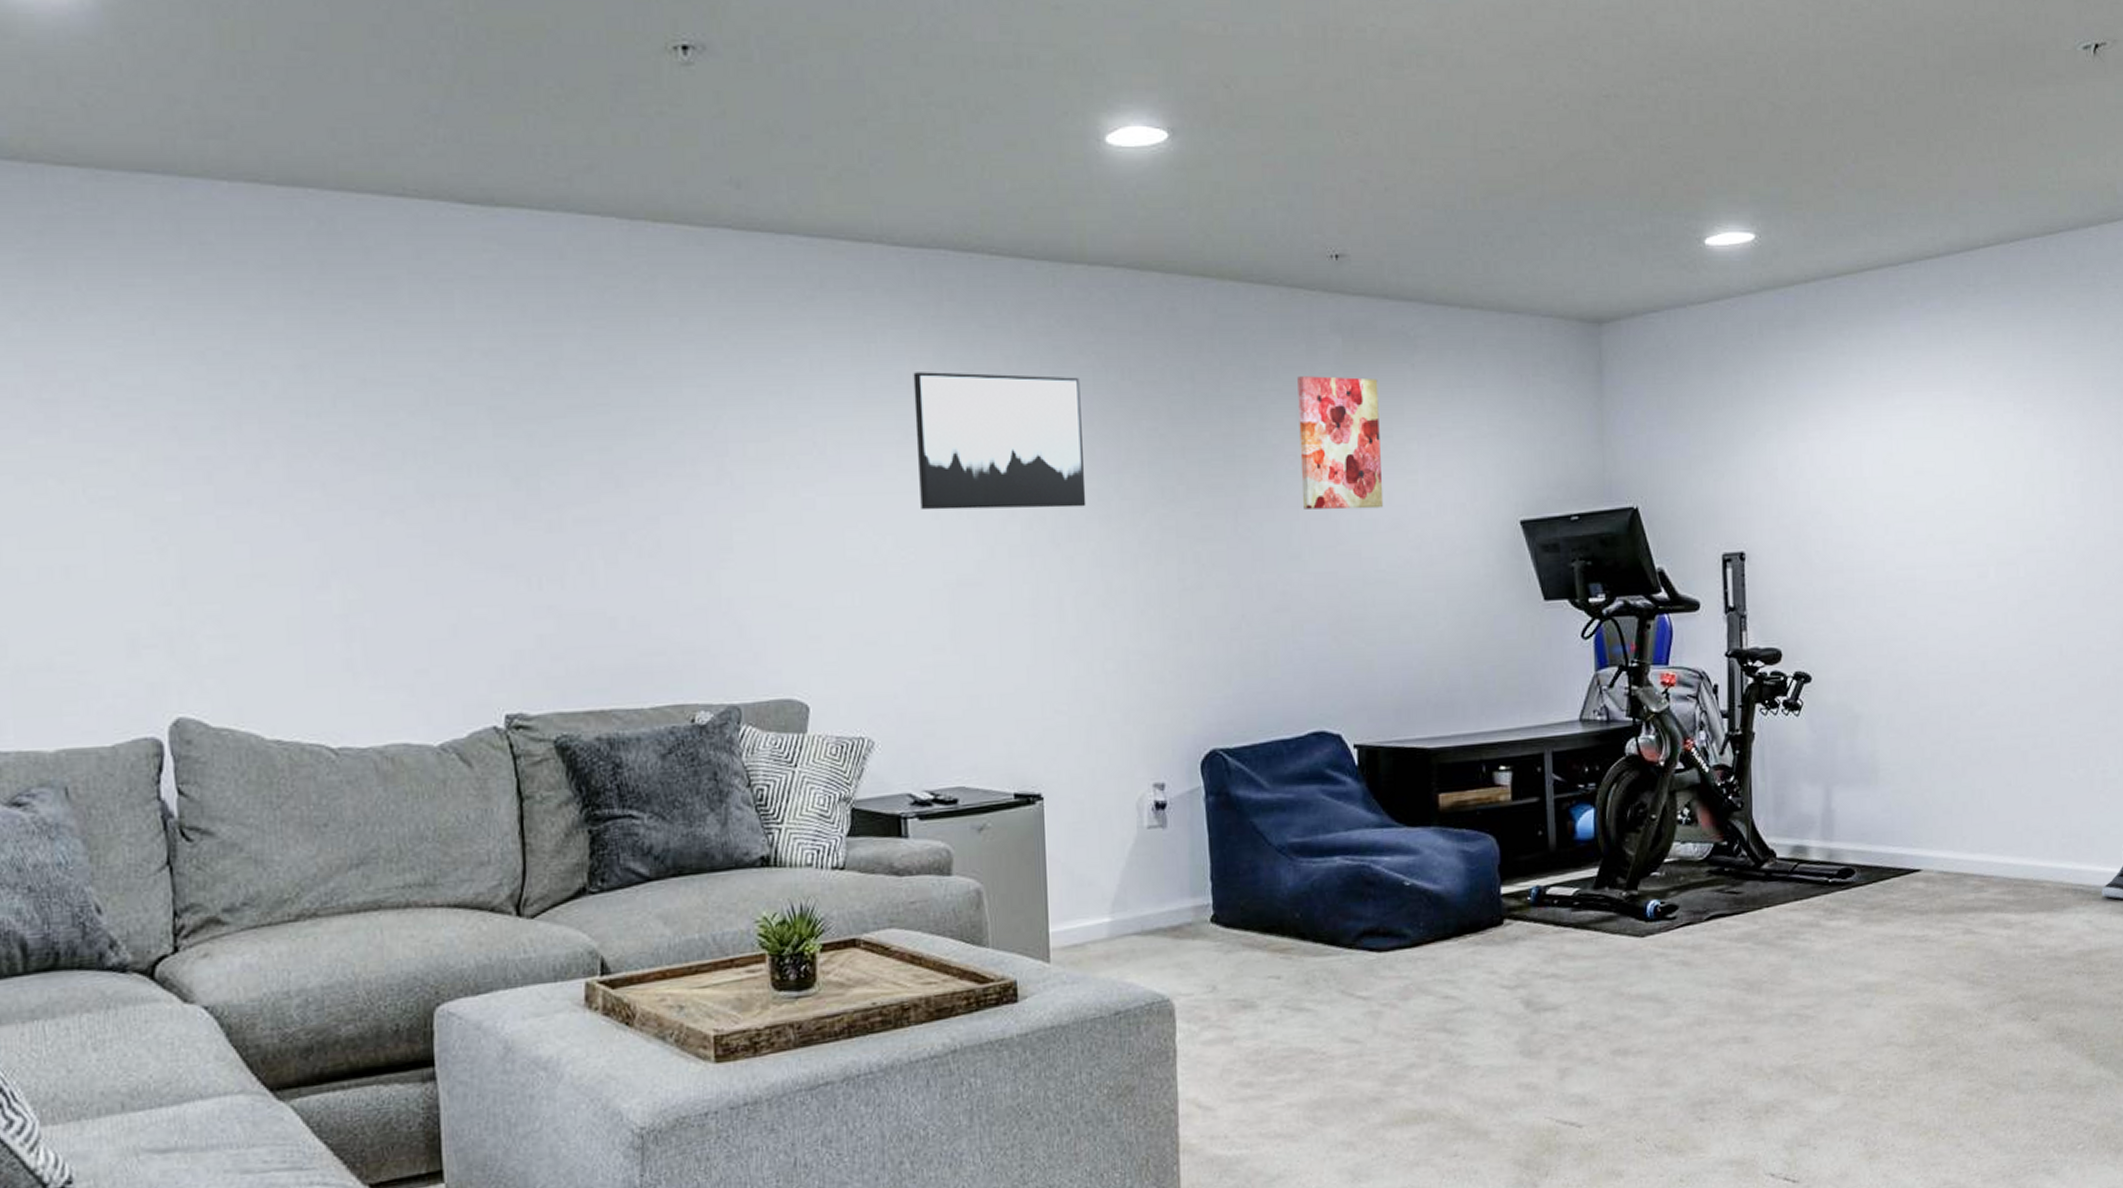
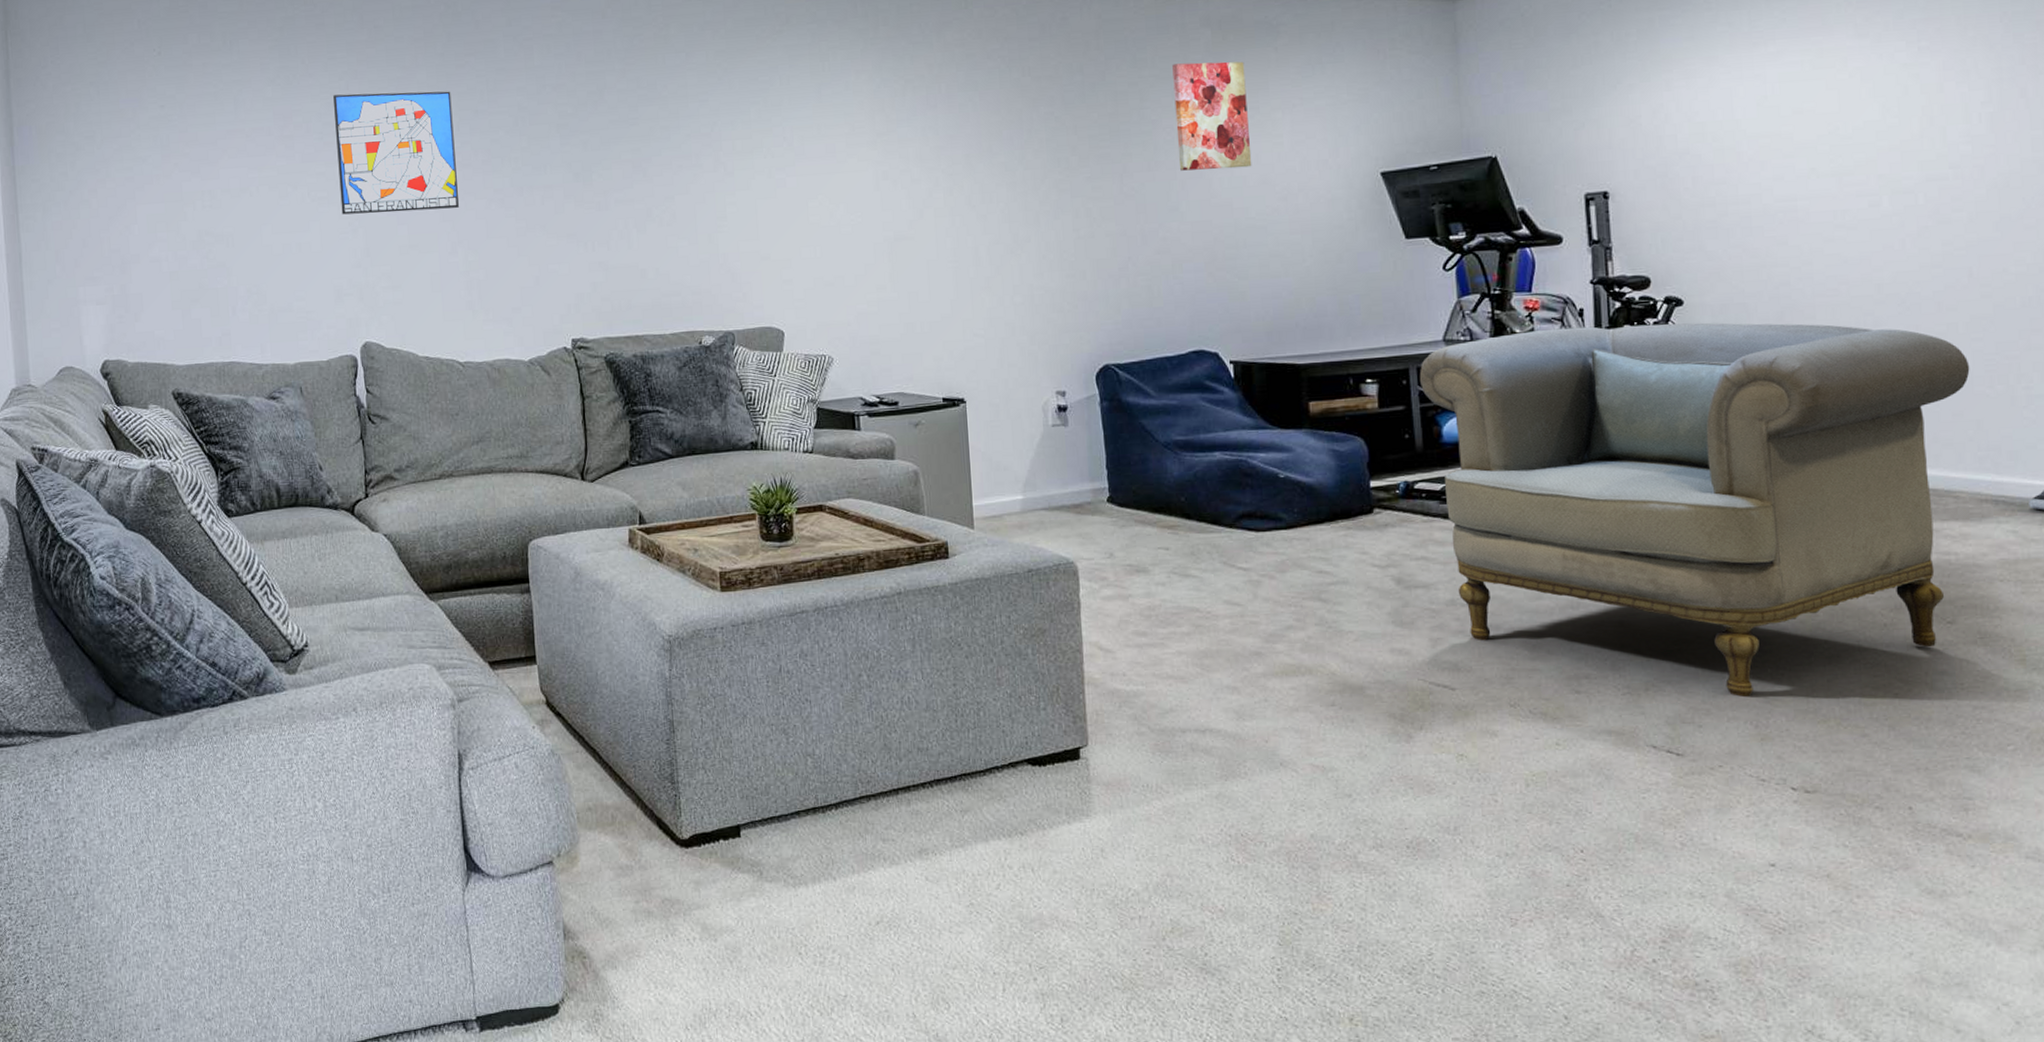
wall art: none [129,342,333,525] -> present [333,91,459,215]
wall art: present [913,372,1086,511] -> none [857,76,996,184]
armchair: none [1554,701,2058,1113] -> present [1419,323,1970,698]

